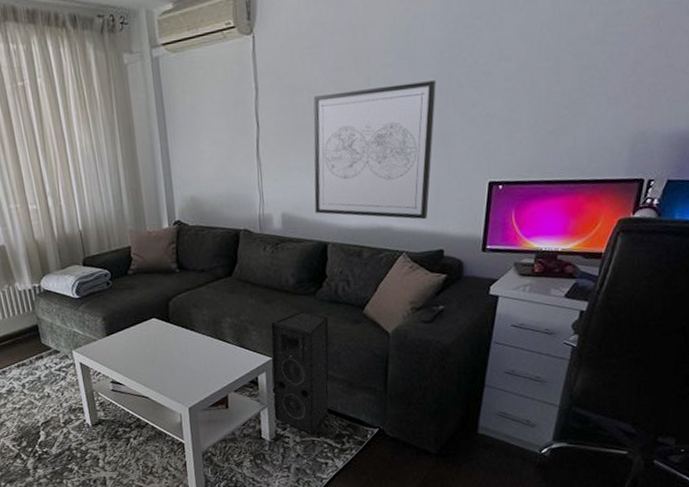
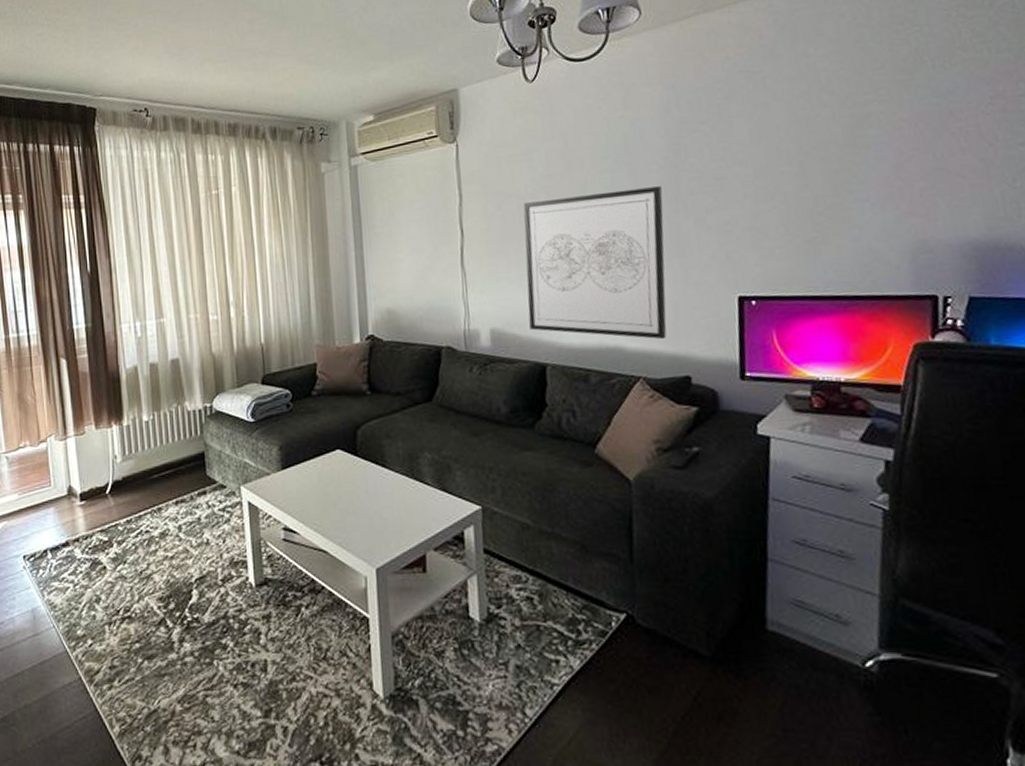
speaker: present [270,311,329,434] -> none [479,447,557,616]

